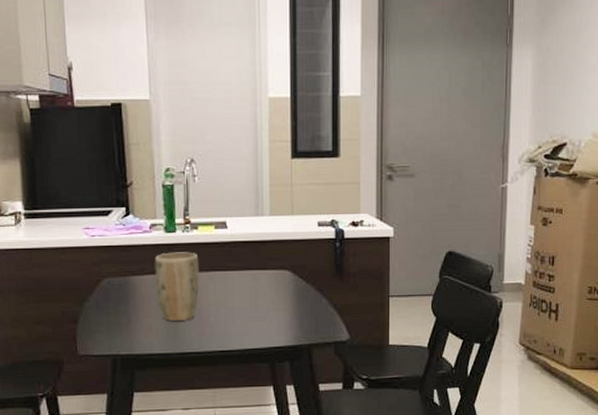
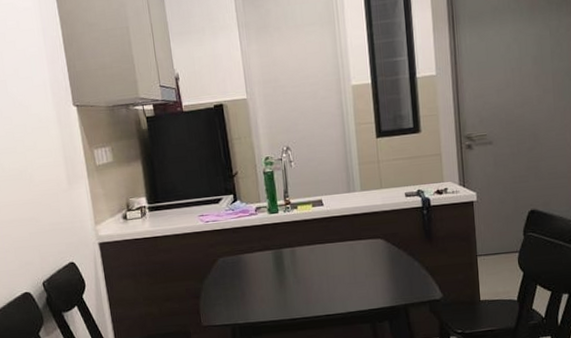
plant pot: present [155,252,200,321] -> none [261,229,303,291]

